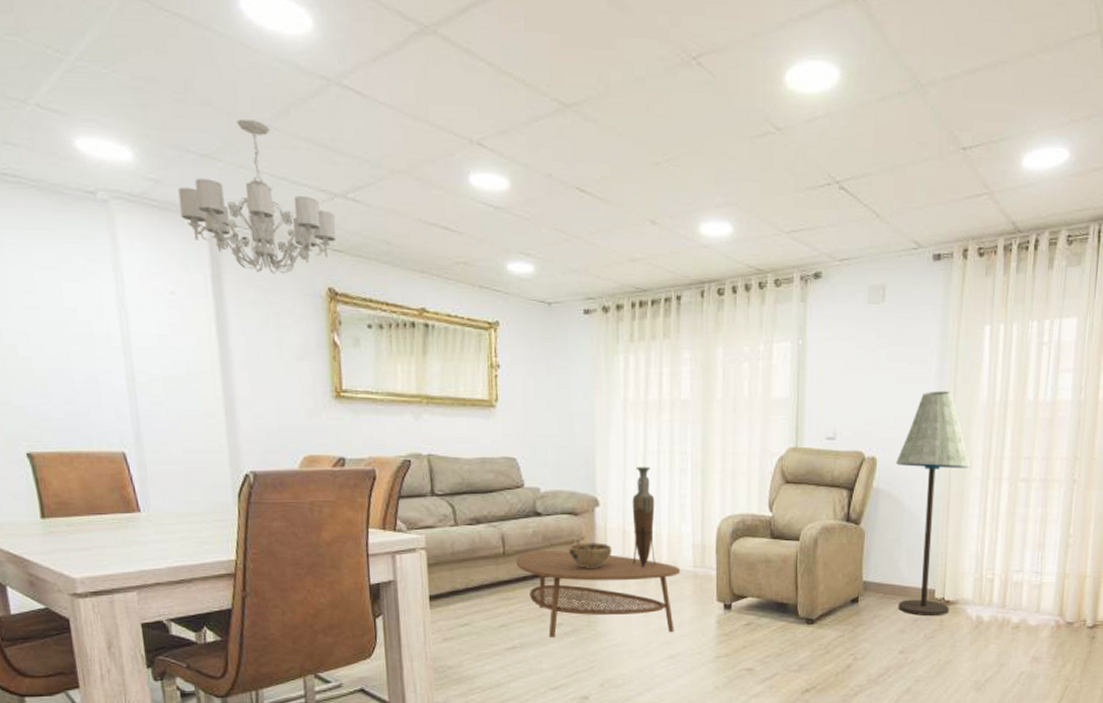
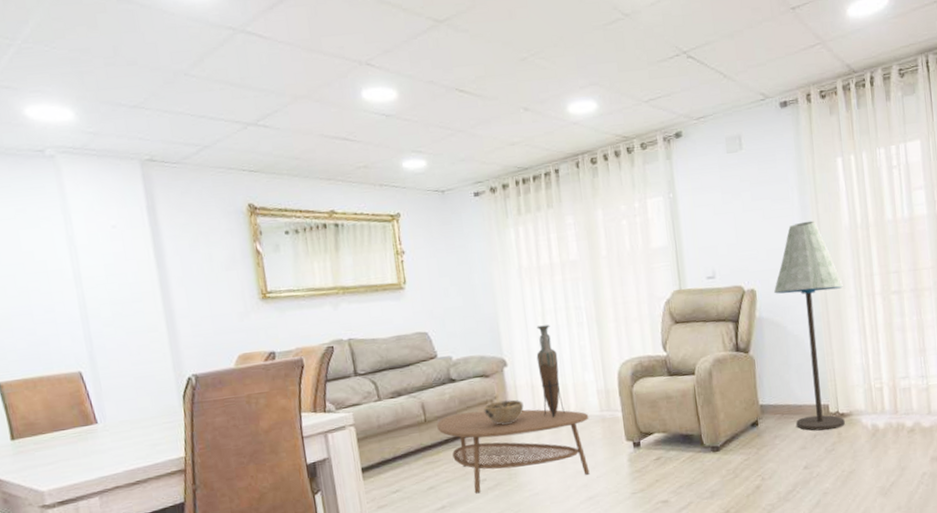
chandelier: present [178,120,337,274] -> none [113,71,252,199]

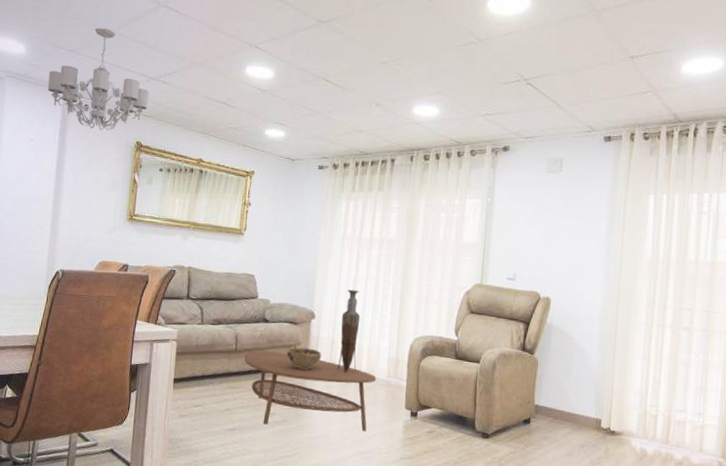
chandelier: none [113,71,252,199] -> present [47,28,149,131]
floor lamp: present [773,220,845,431] -> none [567,246,635,445]

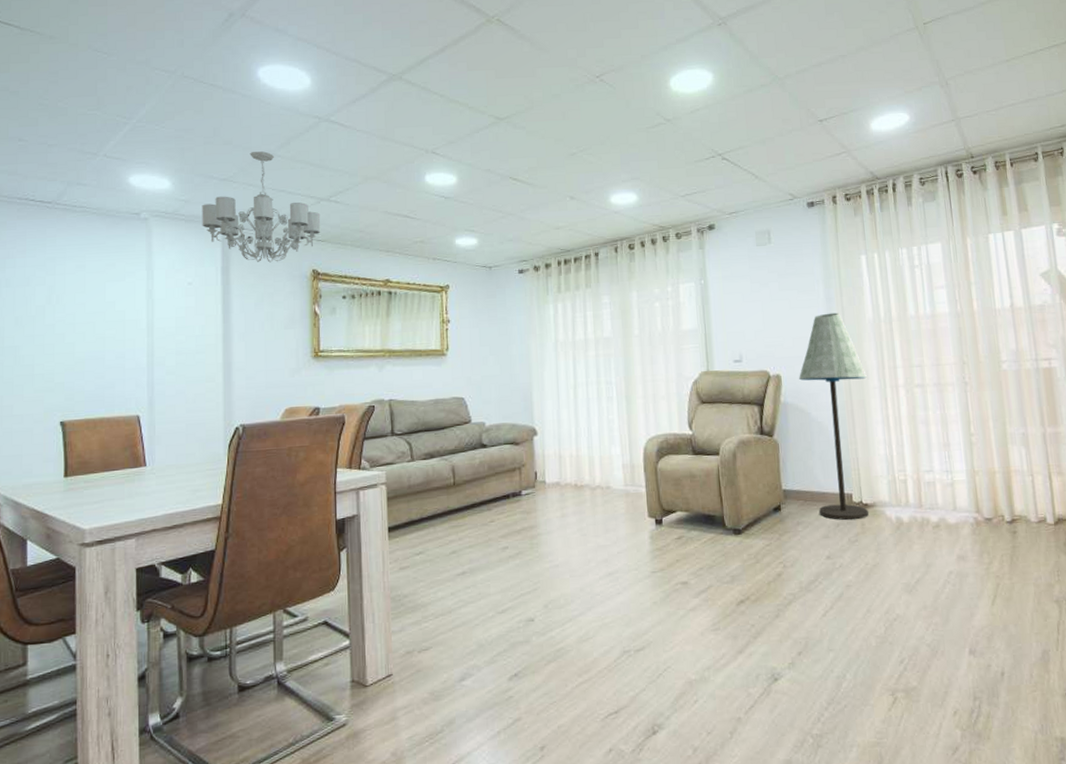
coffee table: present [244,350,377,431] -> none [465,478,613,561]
decorative bowl: present [286,347,322,369] -> none [511,468,550,493]
vase: present [337,289,360,373] -> none [566,397,590,489]
floor lamp: none [567,246,635,445] -> present [798,312,869,521]

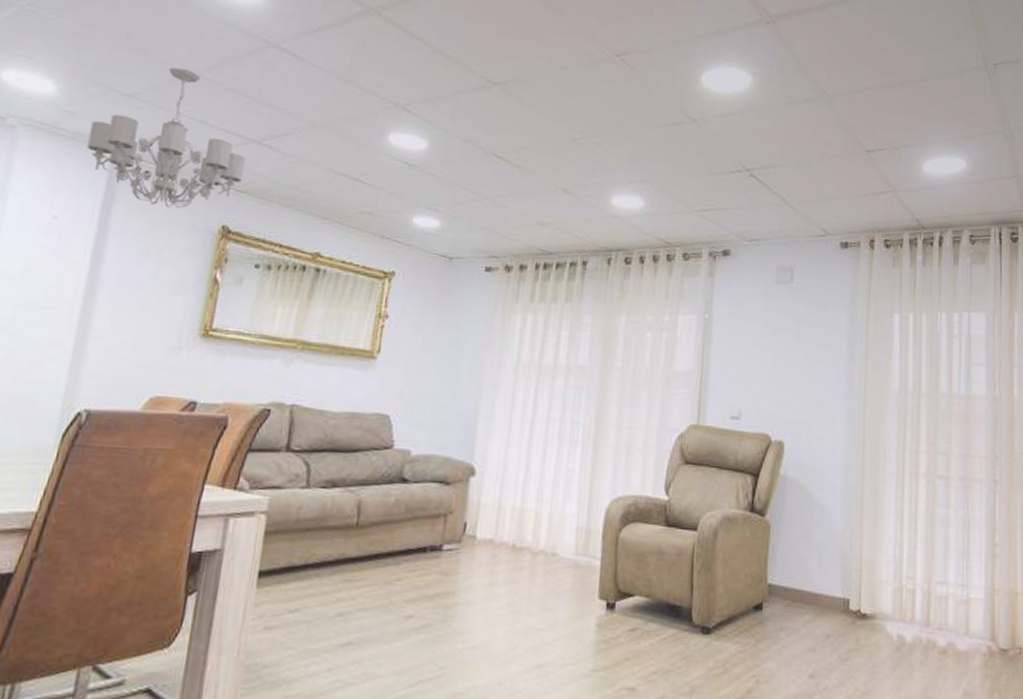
floor lamp: present [798,312,869,521] -> none [804,375,884,633]

